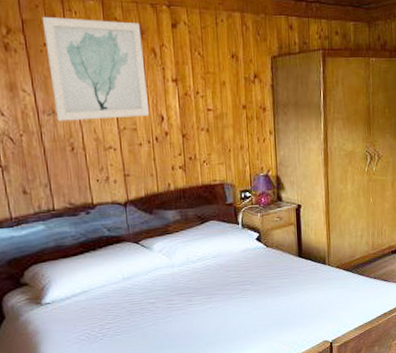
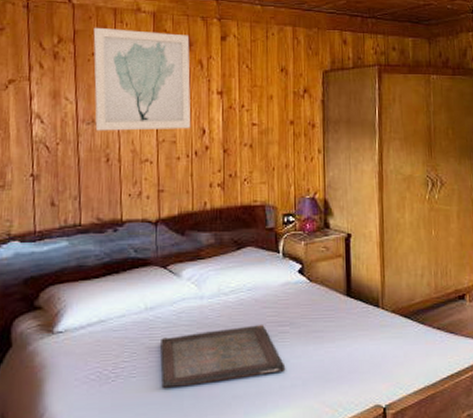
serving tray: none [139,285,249,341] -> present [160,325,286,388]

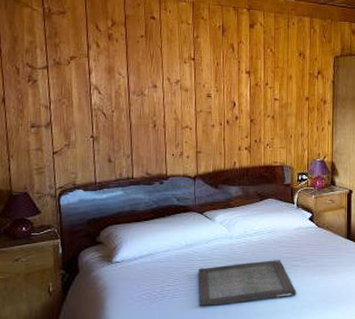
wall art: present [93,27,191,131] -> none [141,13,224,102]

